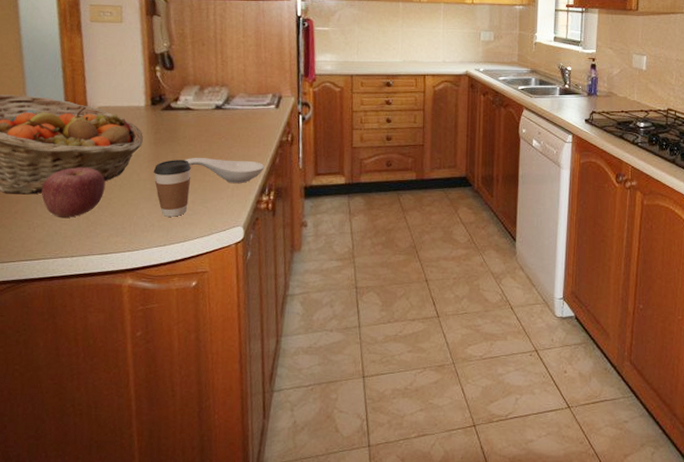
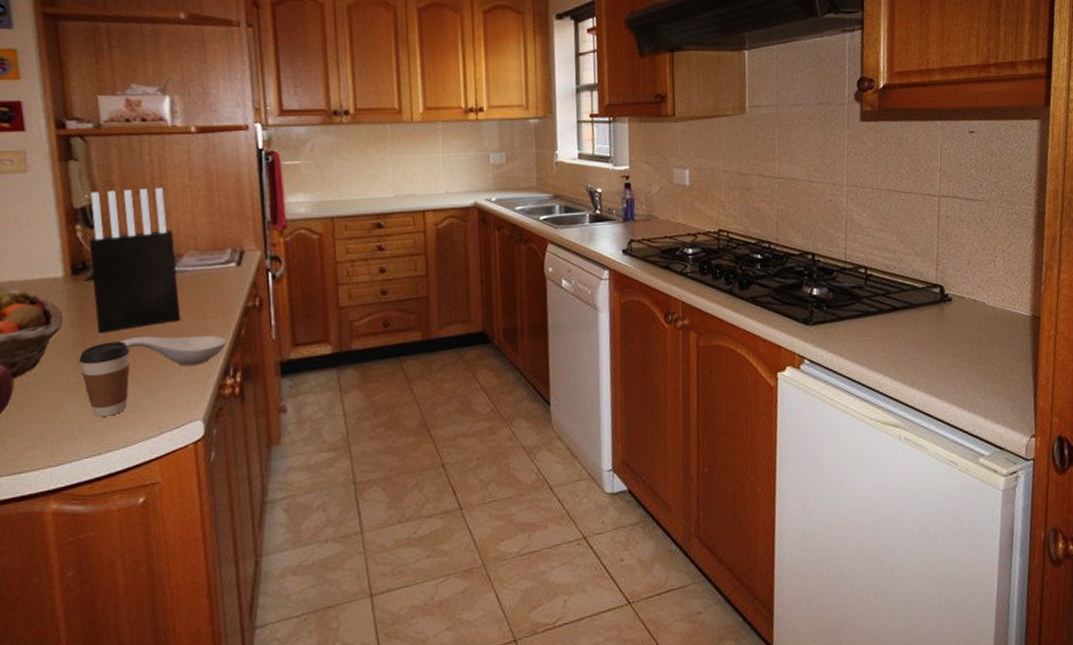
knife block: none [165,41,231,152] -> present [89,187,180,333]

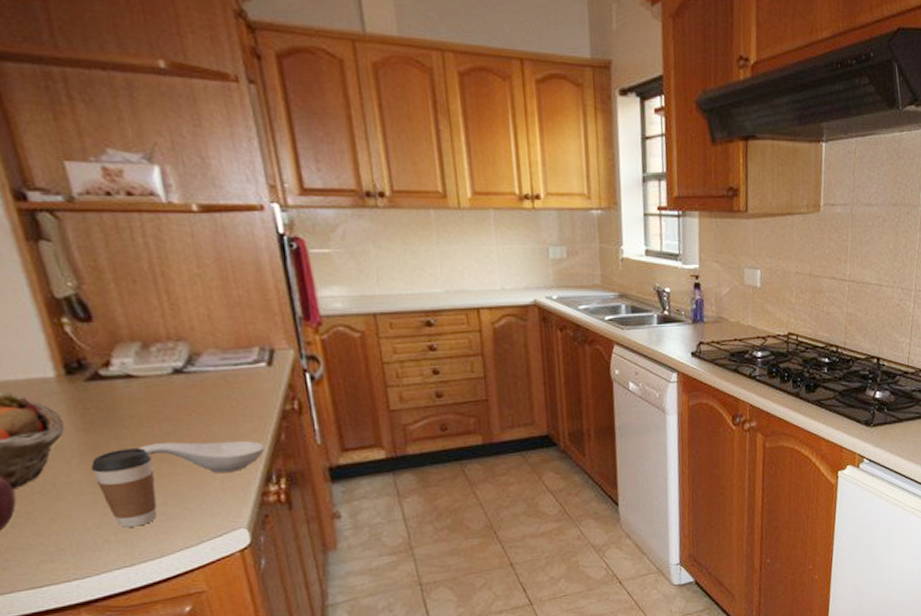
knife block: present [89,187,180,333] -> none [75,275,207,439]

